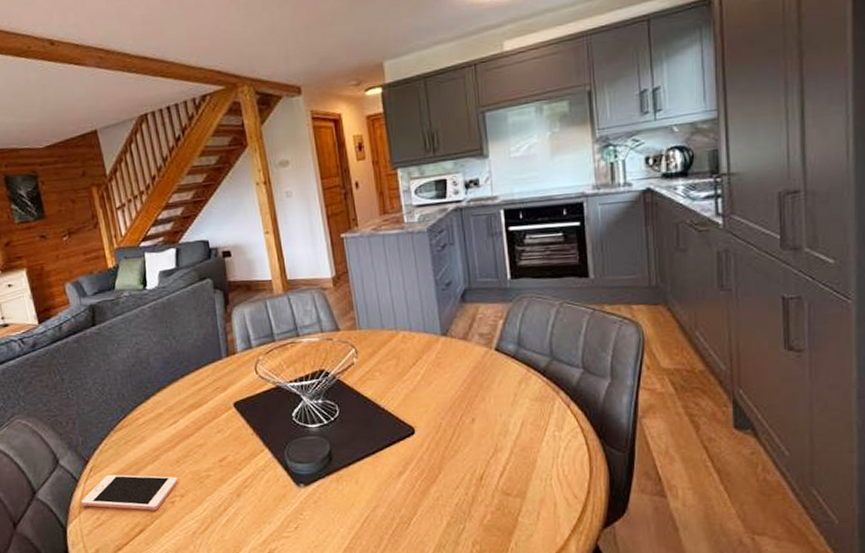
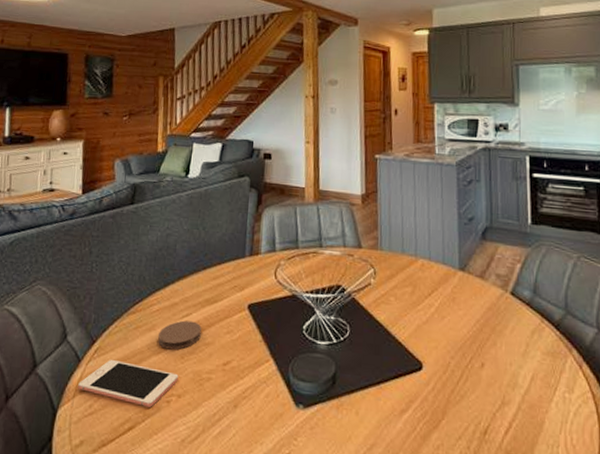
coaster: none [149,427,192,457] -> present [158,320,202,350]

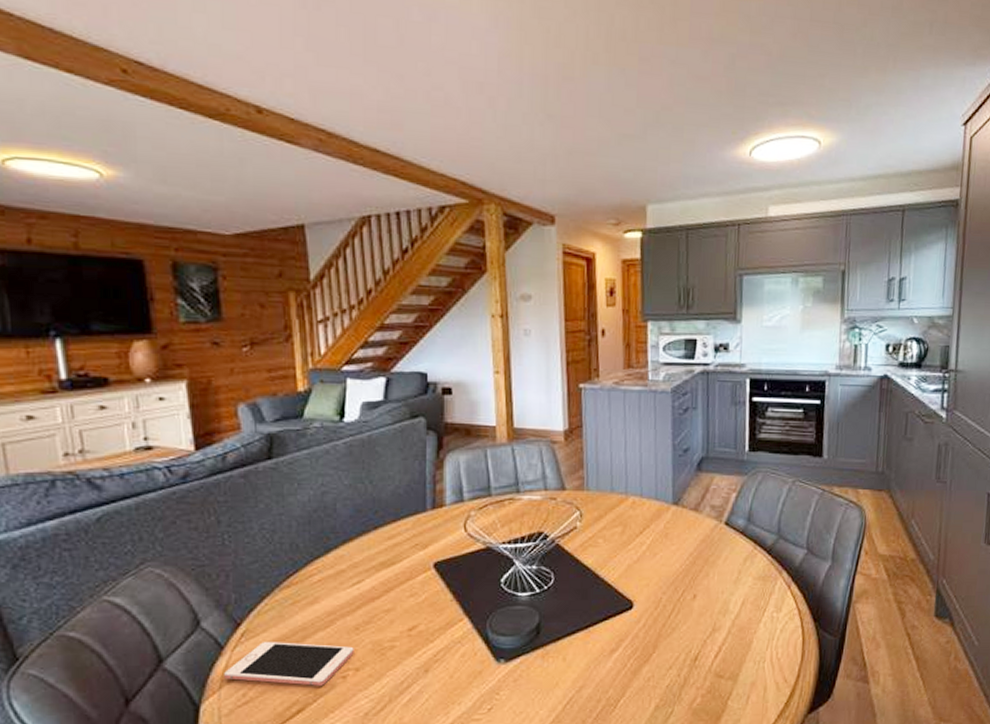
coaster: present [158,320,202,350] -> none [324,588,378,622]

